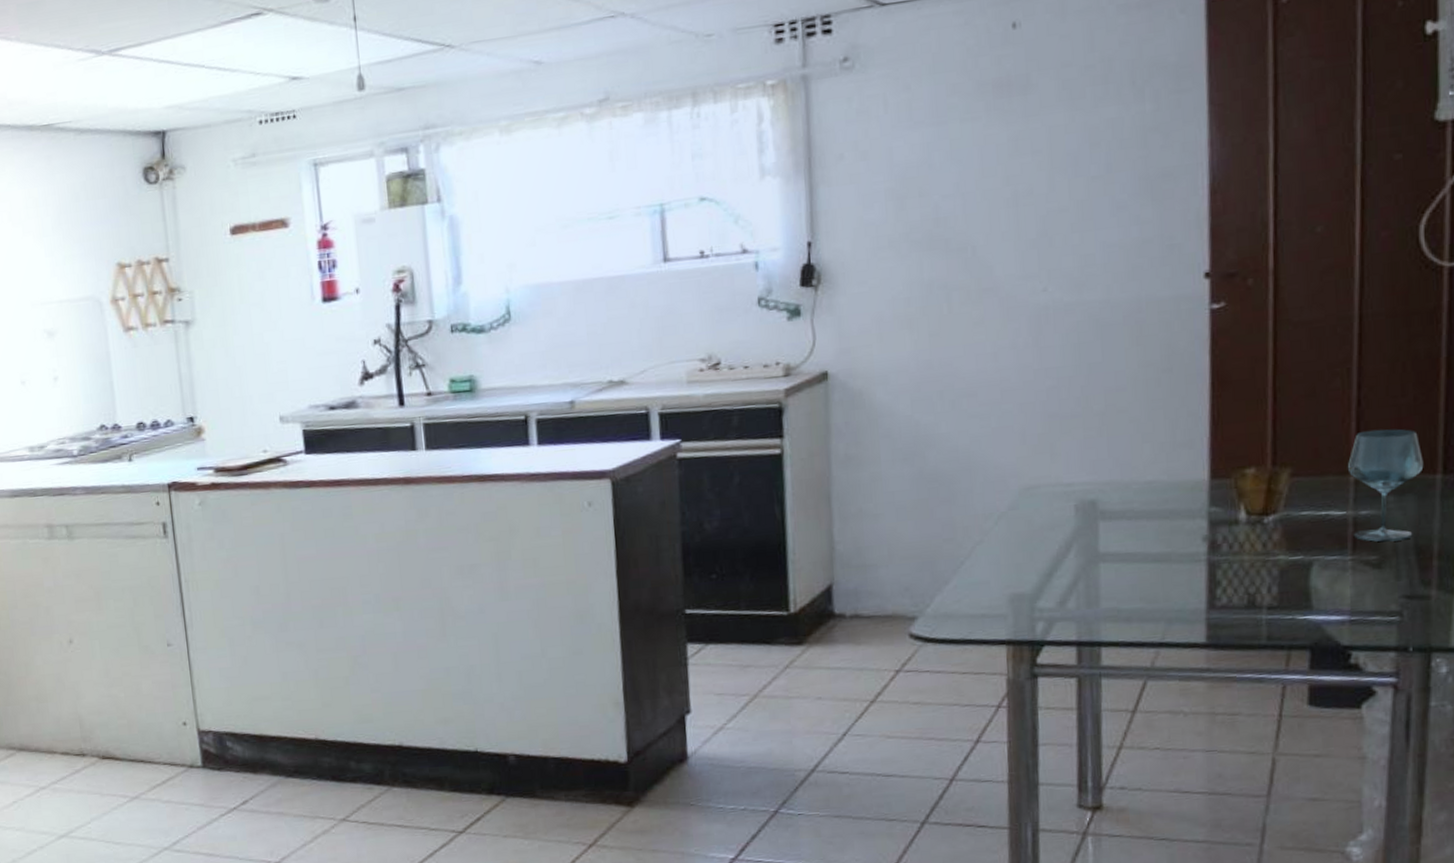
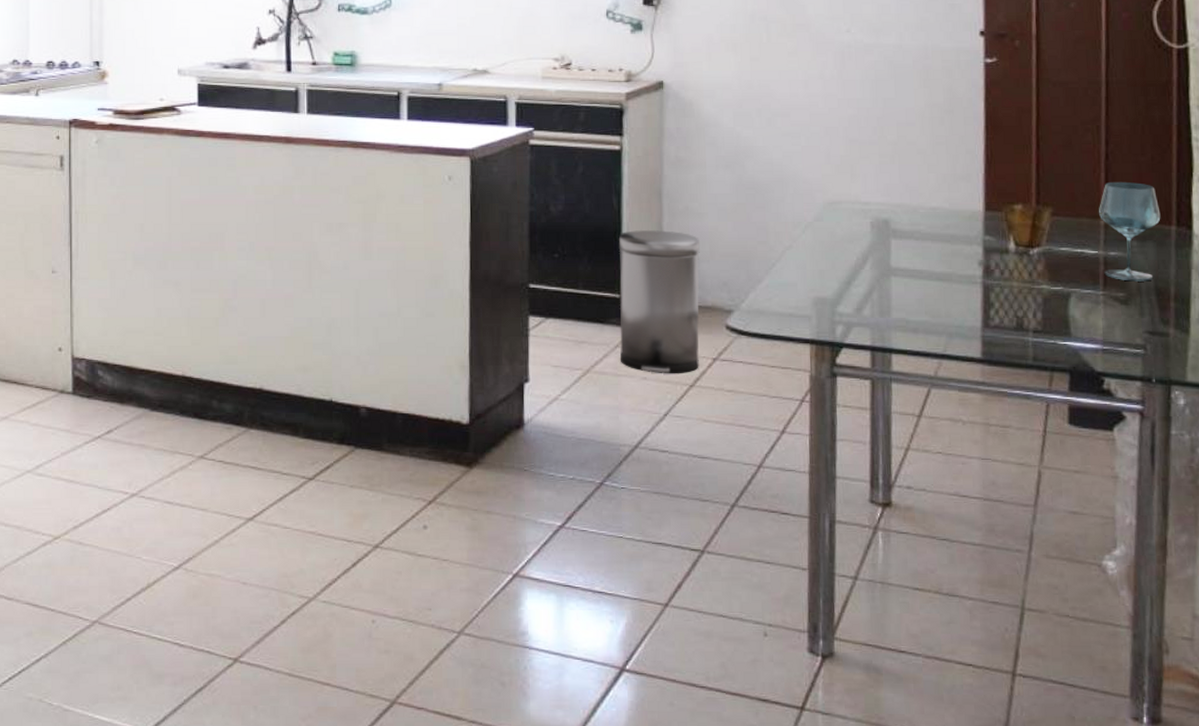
pedal bin: none [783,537,880,692] -> present [618,229,701,373]

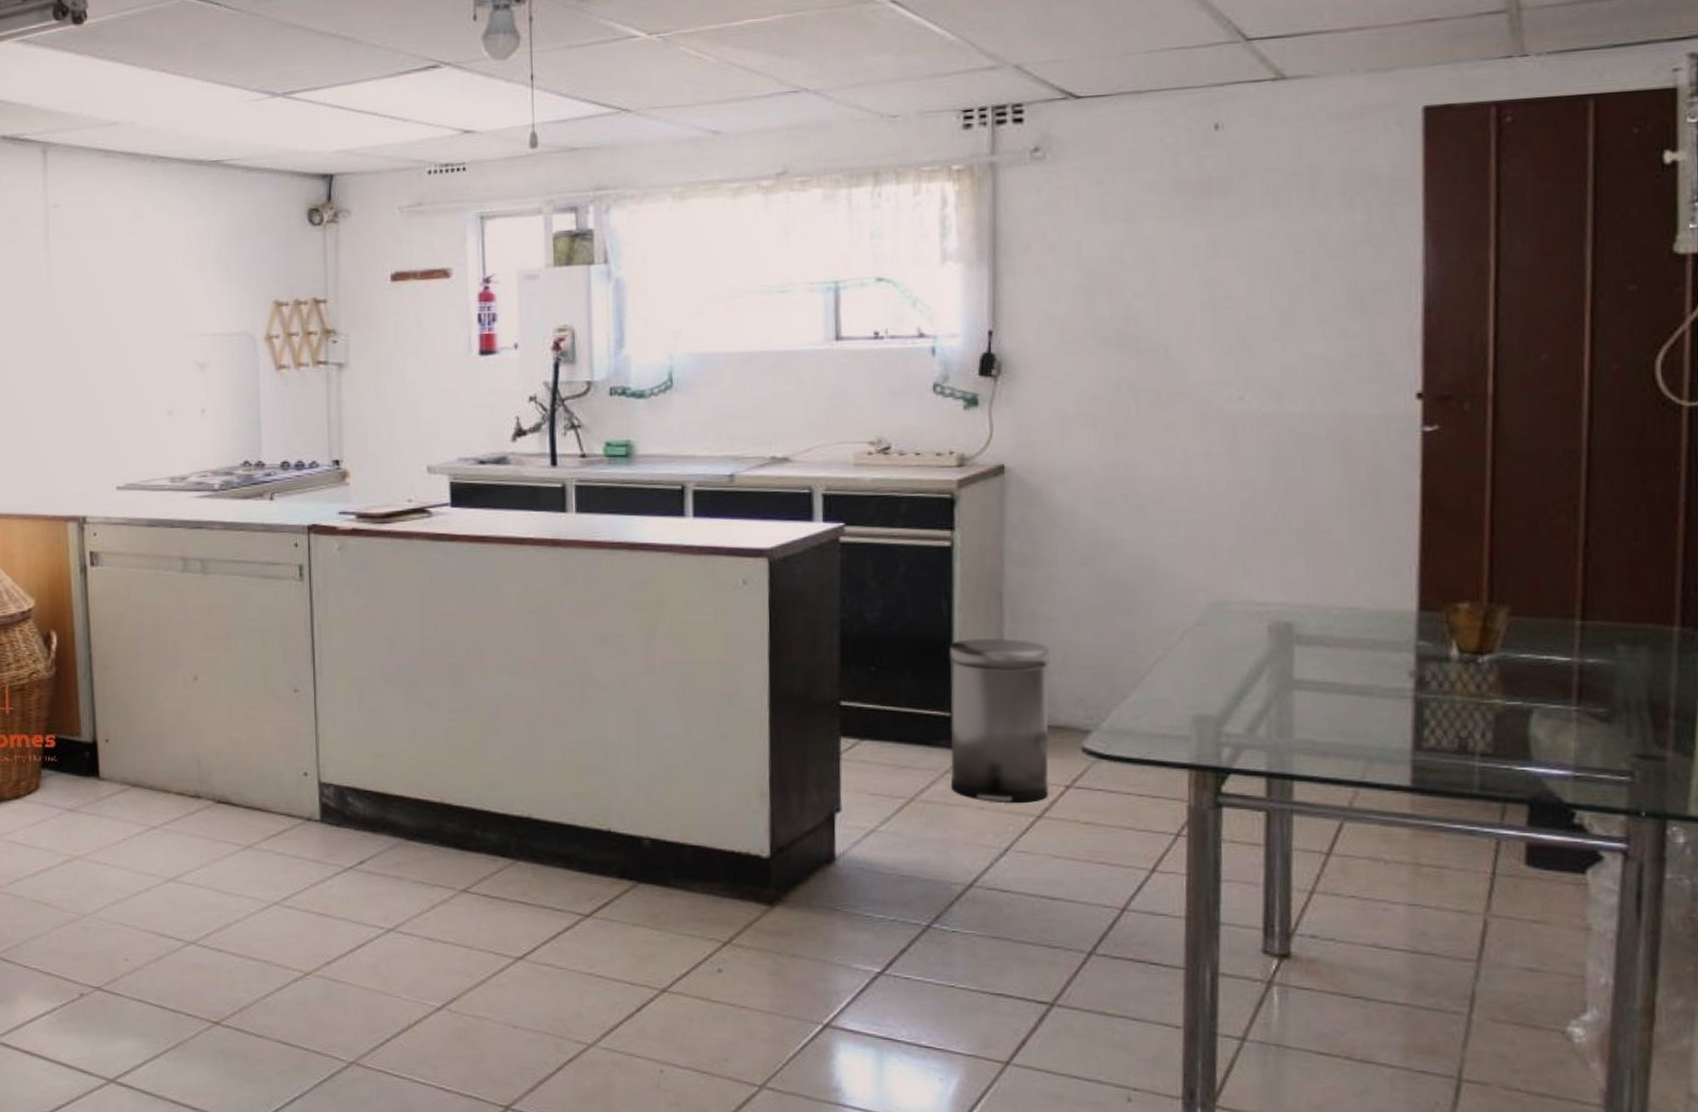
wine glass: present [1098,181,1161,282] -> none [1572,572,1659,694]

